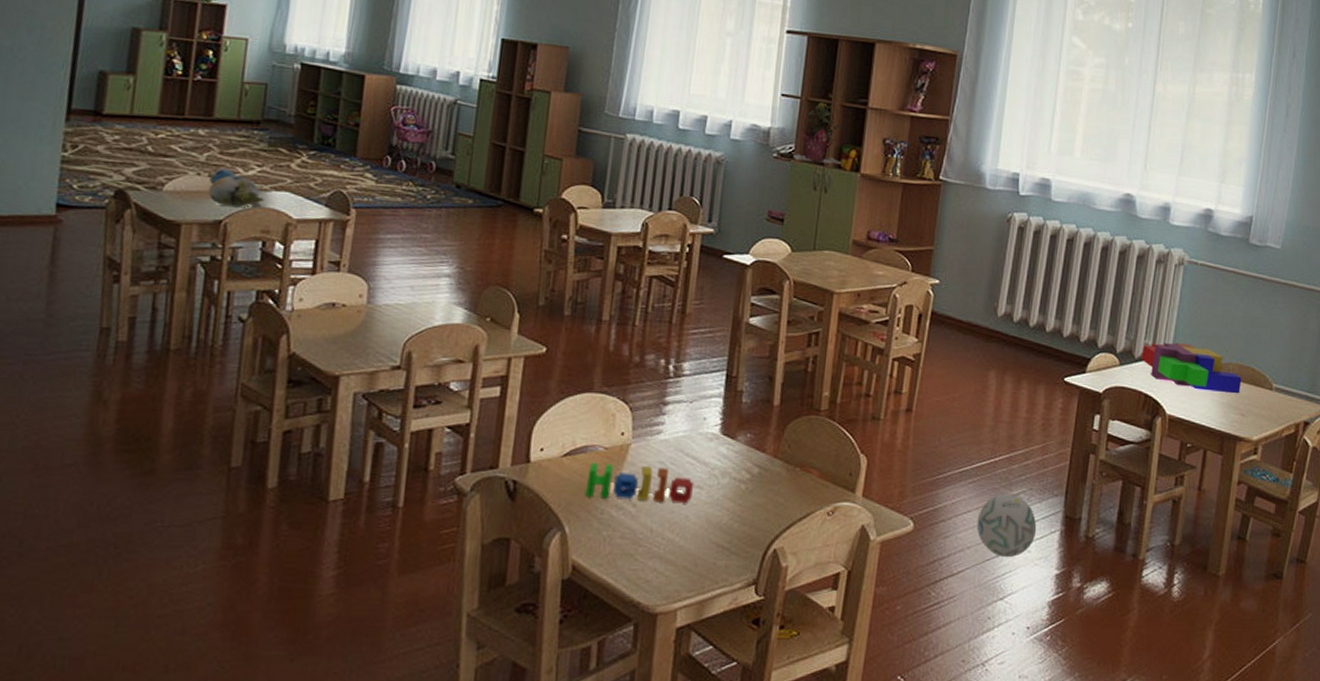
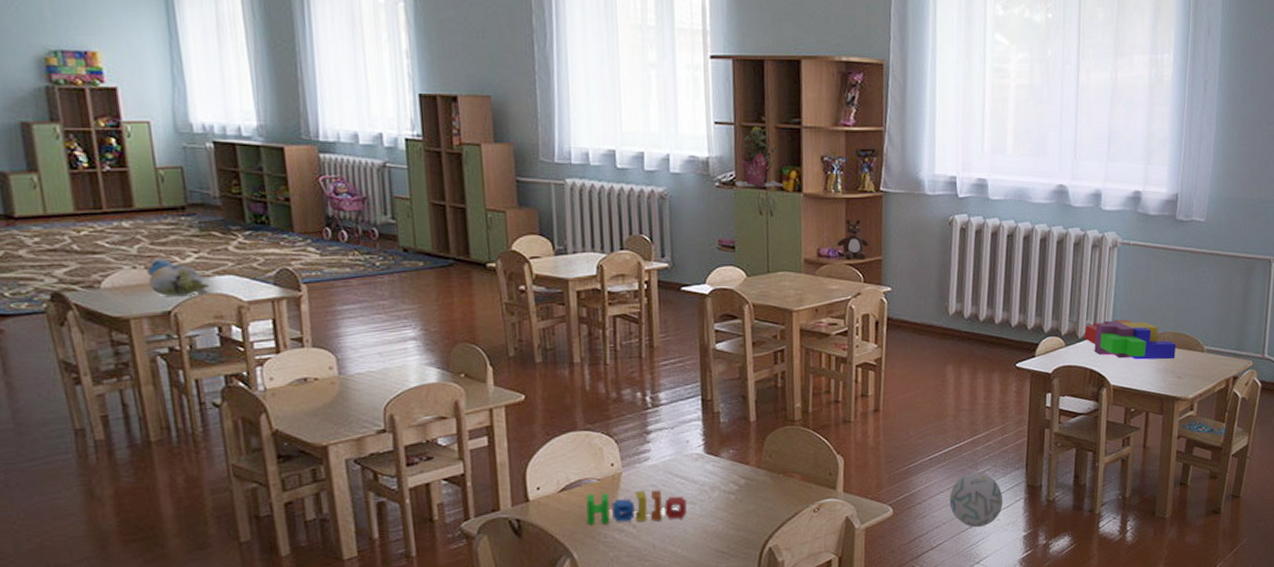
stuffed animal: none [888,205,921,248] -> present [836,220,869,260]

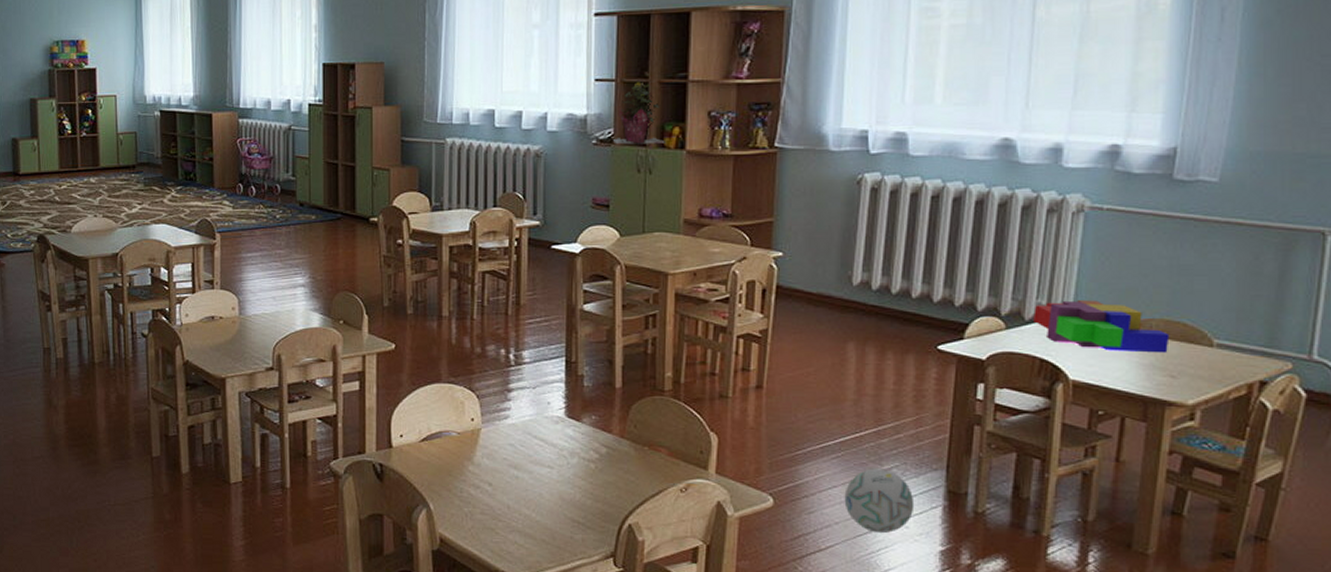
plush toy: present [147,258,210,297] -> none [104,209,147,241]
toy blocks: present [586,489,687,525] -> none [444,446,544,481]
stuffed animal: present [836,220,869,260] -> none [721,178,758,222]

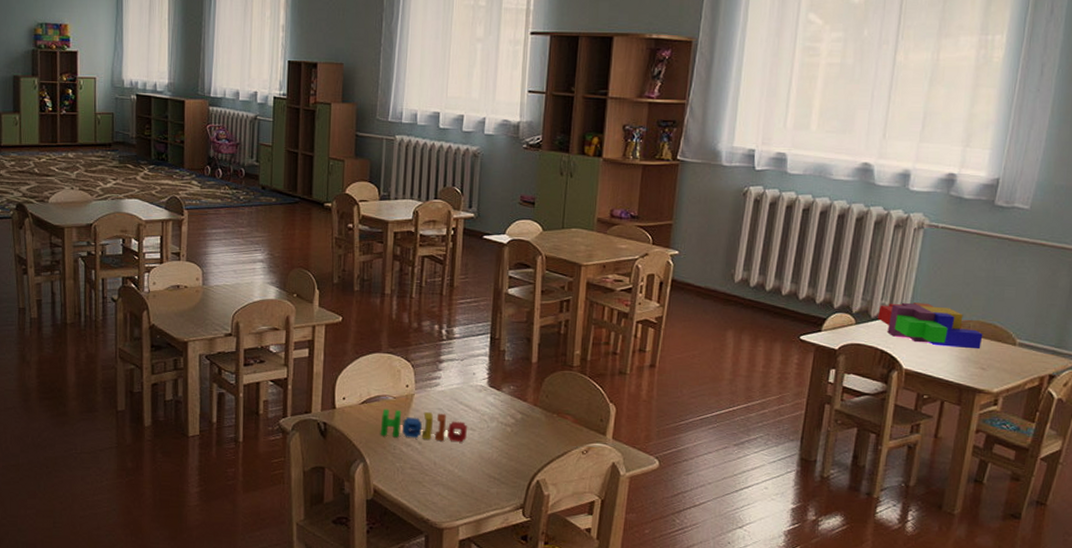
toy blocks: none [444,446,544,481] -> present [380,409,467,442]
potted flower: present [613,82,665,145] -> none [541,95,585,151]
ball: present [844,468,915,533] -> none [717,438,774,492]

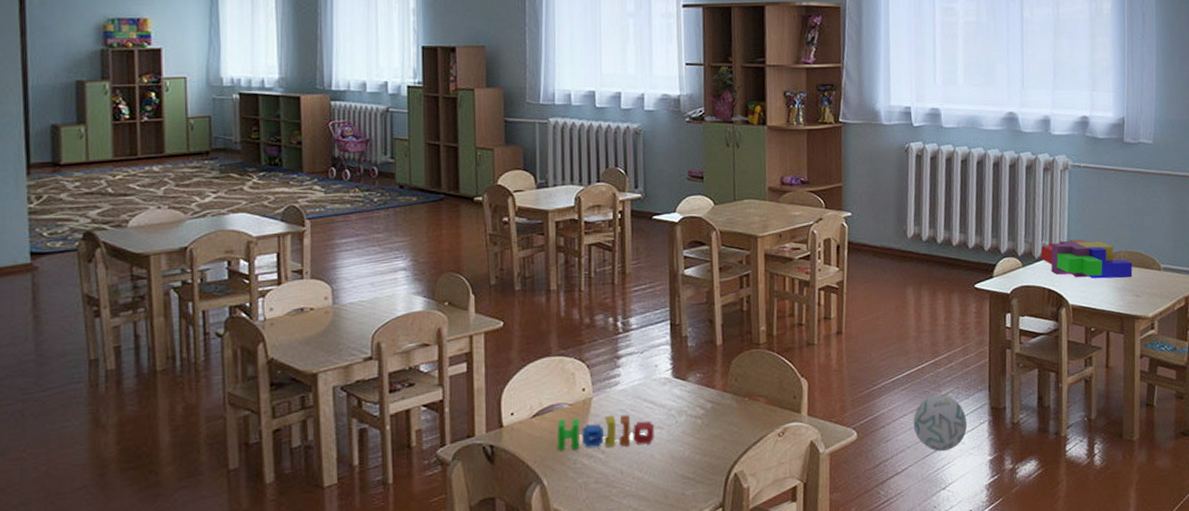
potted flower: none [541,95,585,151] -> present [704,66,749,122]
ball: none [717,438,774,492] -> present [913,394,968,451]

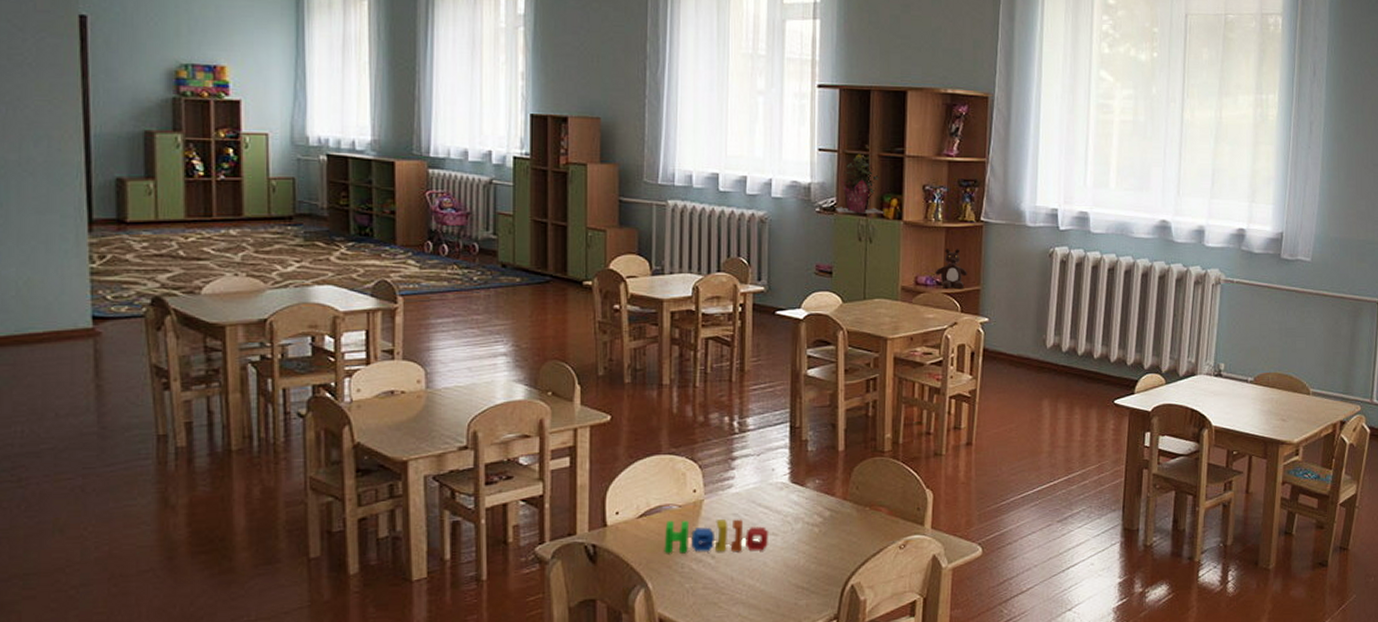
stuffed animal: none [799,149,829,187] -> present [935,249,967,290]
ball: present [913,394,968,451] -> none [1042,513,1098,571]
toy blocks: present [1041,239,1133,279] -> none [1186,358,1281,401]

